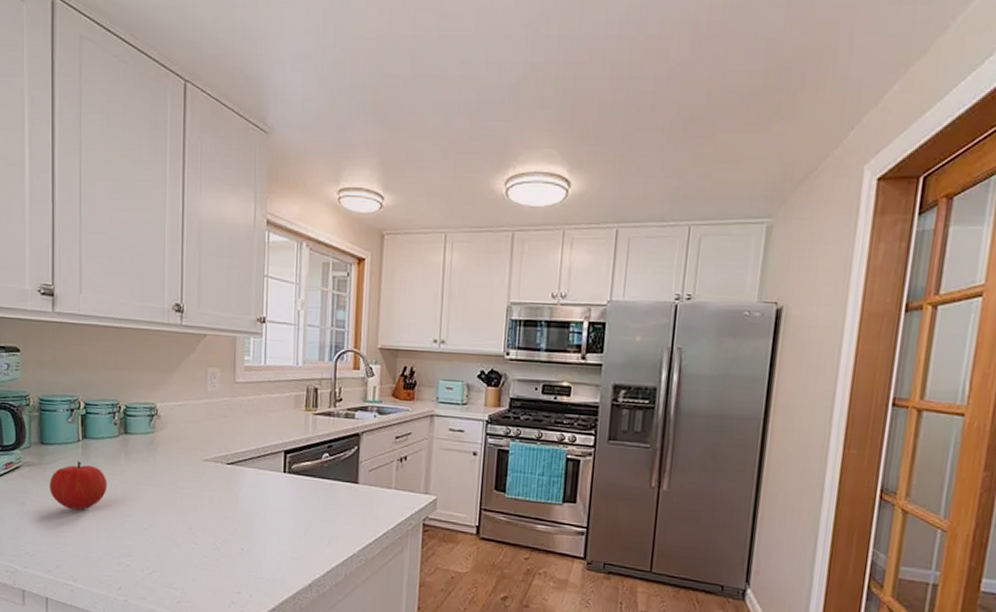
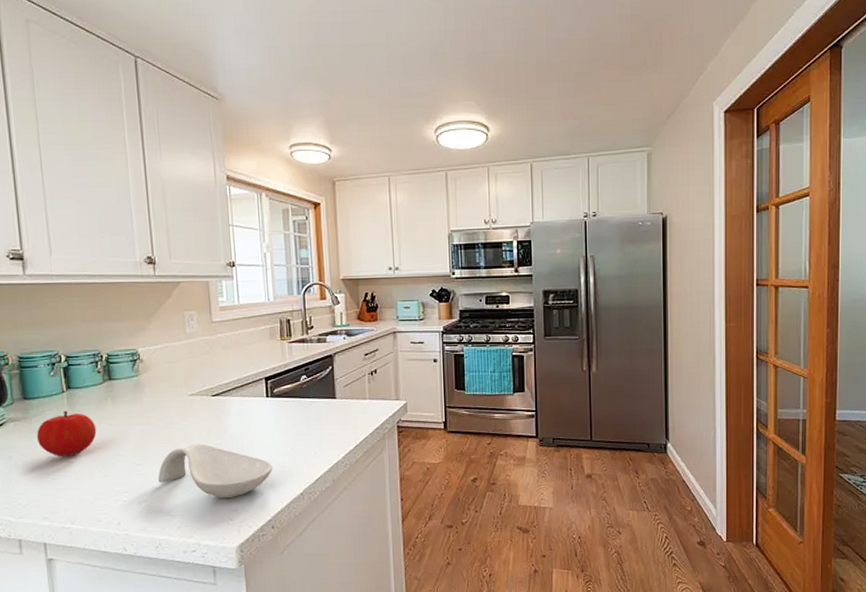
spoon rest: none [162,514,283,578] -> present [157,444,273,498]

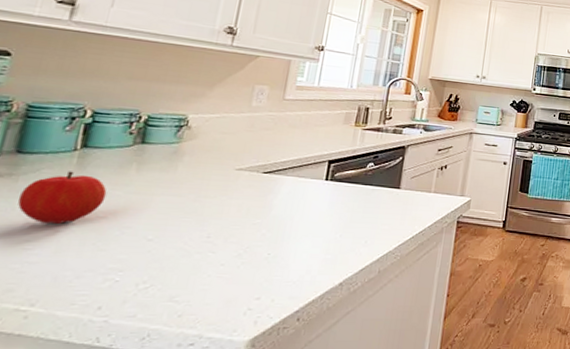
spoon rest: present [157,444,273,498] -> none [168,222,315,284]

